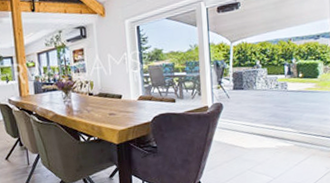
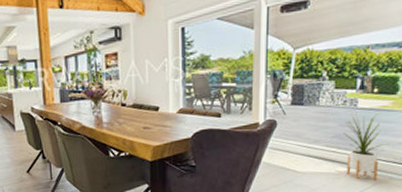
house plant: none [278,95,317,153] -> present [343,114,390,180]

